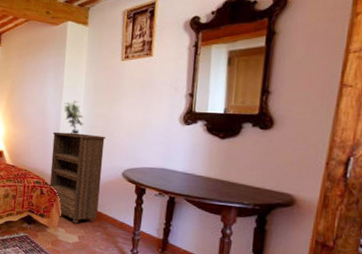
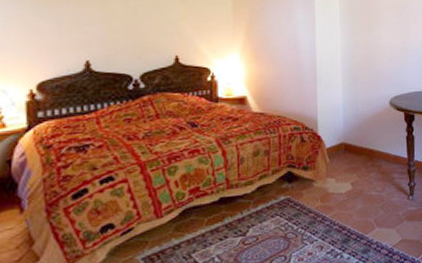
bookshelf: present [49,131,106,224] -> none [308,64,369,169]
potted plant: present [64,100,84,135] -> none [318,27,343,67]

